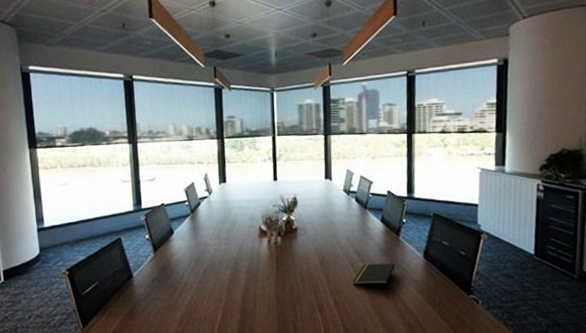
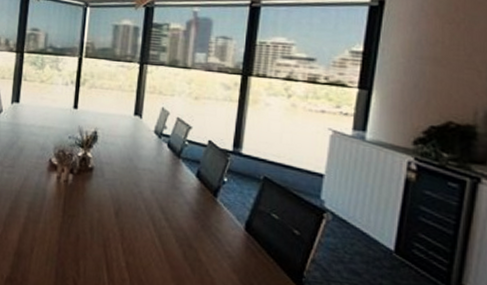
notepad: present [352,263,395,285] -> none [151,224,207,254]

